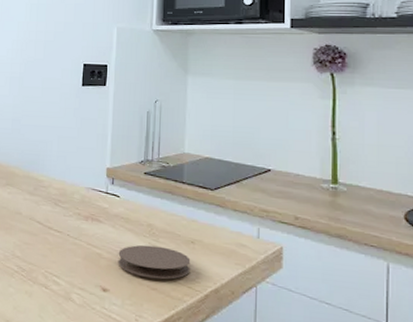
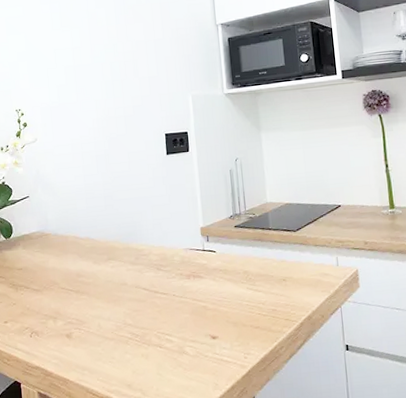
coaster: present [118,244,191,280] -> none [221,289,286,319]

